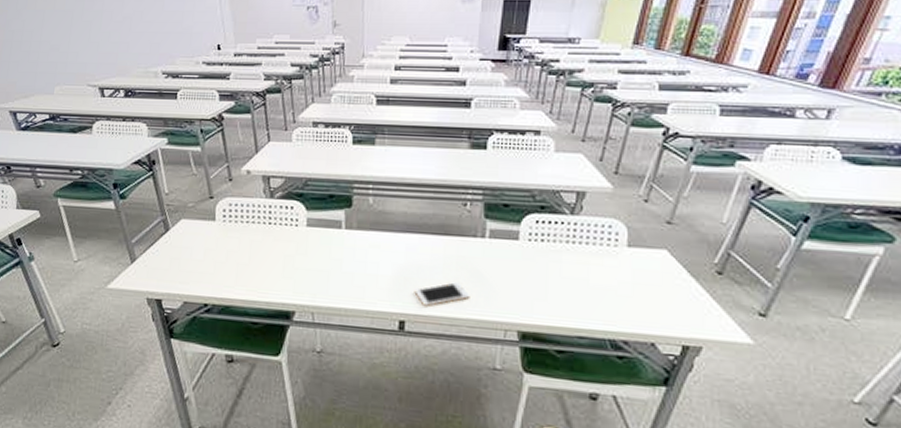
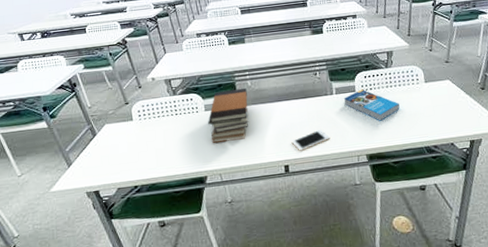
book stack: none [307,204,366,274] -> present [207,88,249,143]
book: none [498,238,581,289] -> present [344,89,400,121]

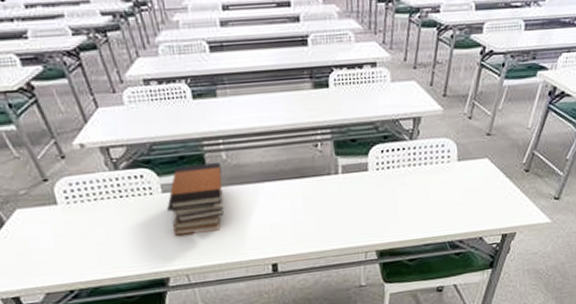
cell phone: present [291,129,331,151] -> none [281,219,333,246]
book: present [344,89,400,121] -> none [352,167,423,210]

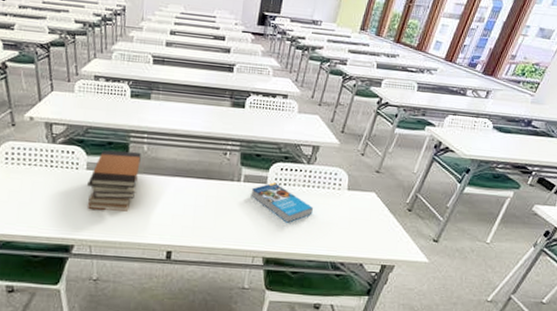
book: none [352,167,423,210] -> present [250,182,313,223]

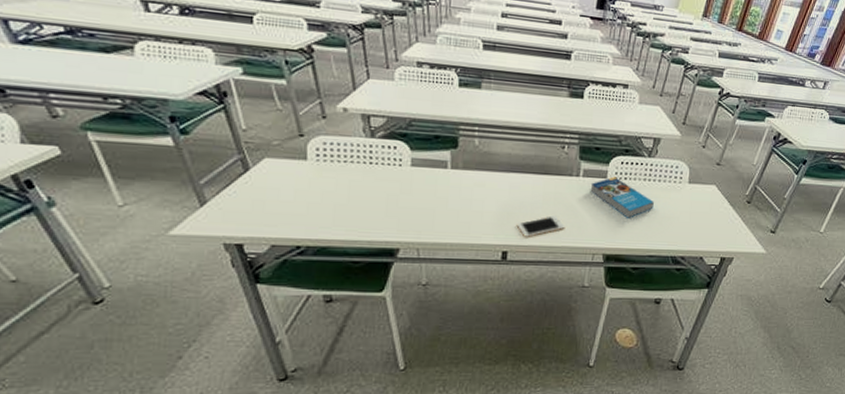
book stack: present [86,150,141,212] -> none [411,144,472,211]
cell phone: none [180,218,227,238] -> present [516,216,565,237]

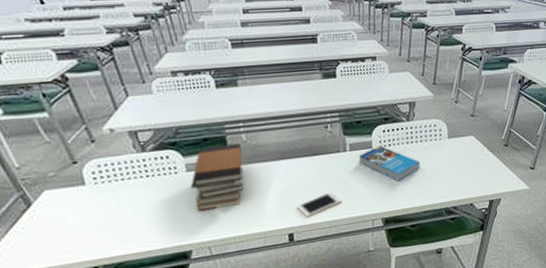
book stack: none [411,144,472,211] -> present [190,144,244,211]

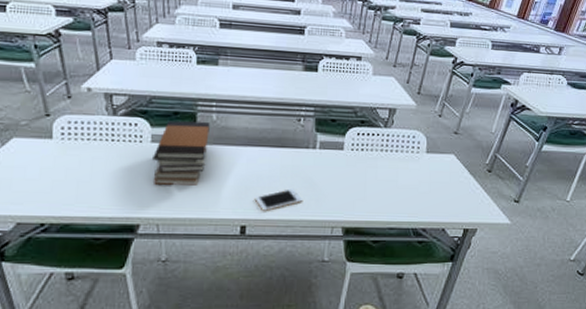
book: present [359,145,420,181] -> none [327,148,392,190]

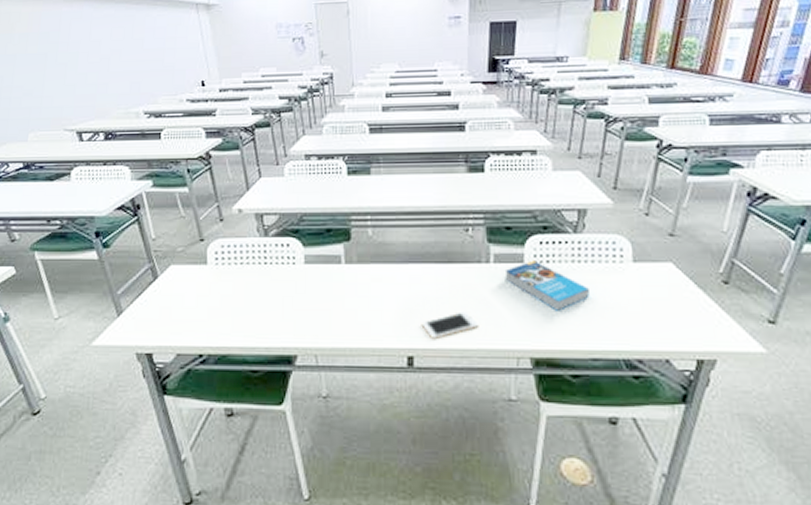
book stack: present [151,121,210,186] -> none [305,239,365,310]
book: none [327,148,392,190] -> present [505,260,590,311]

